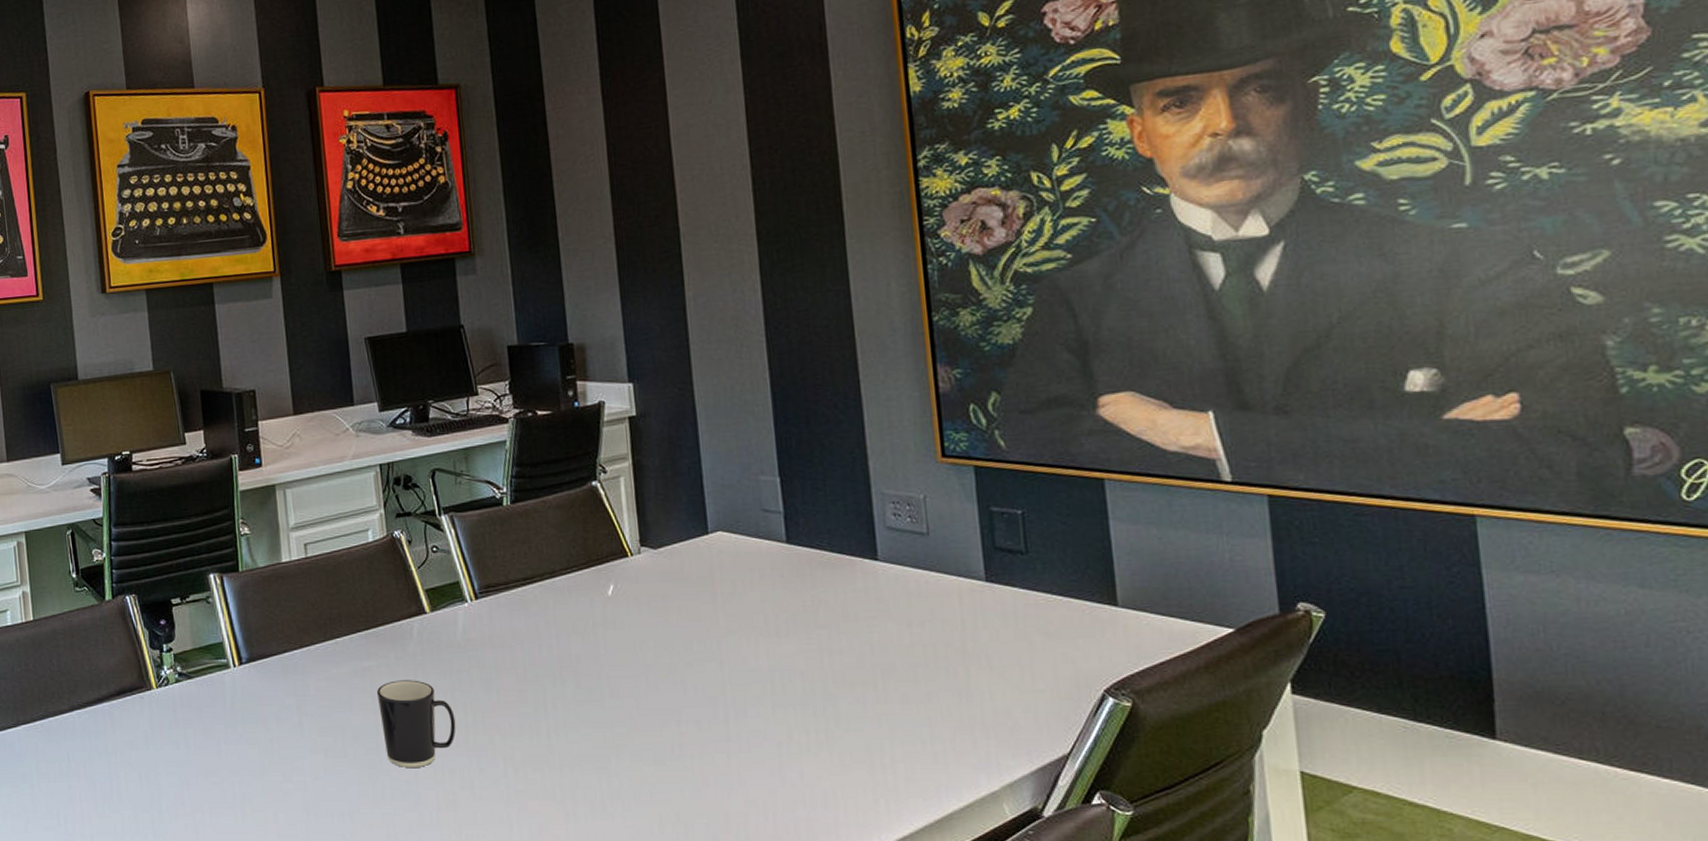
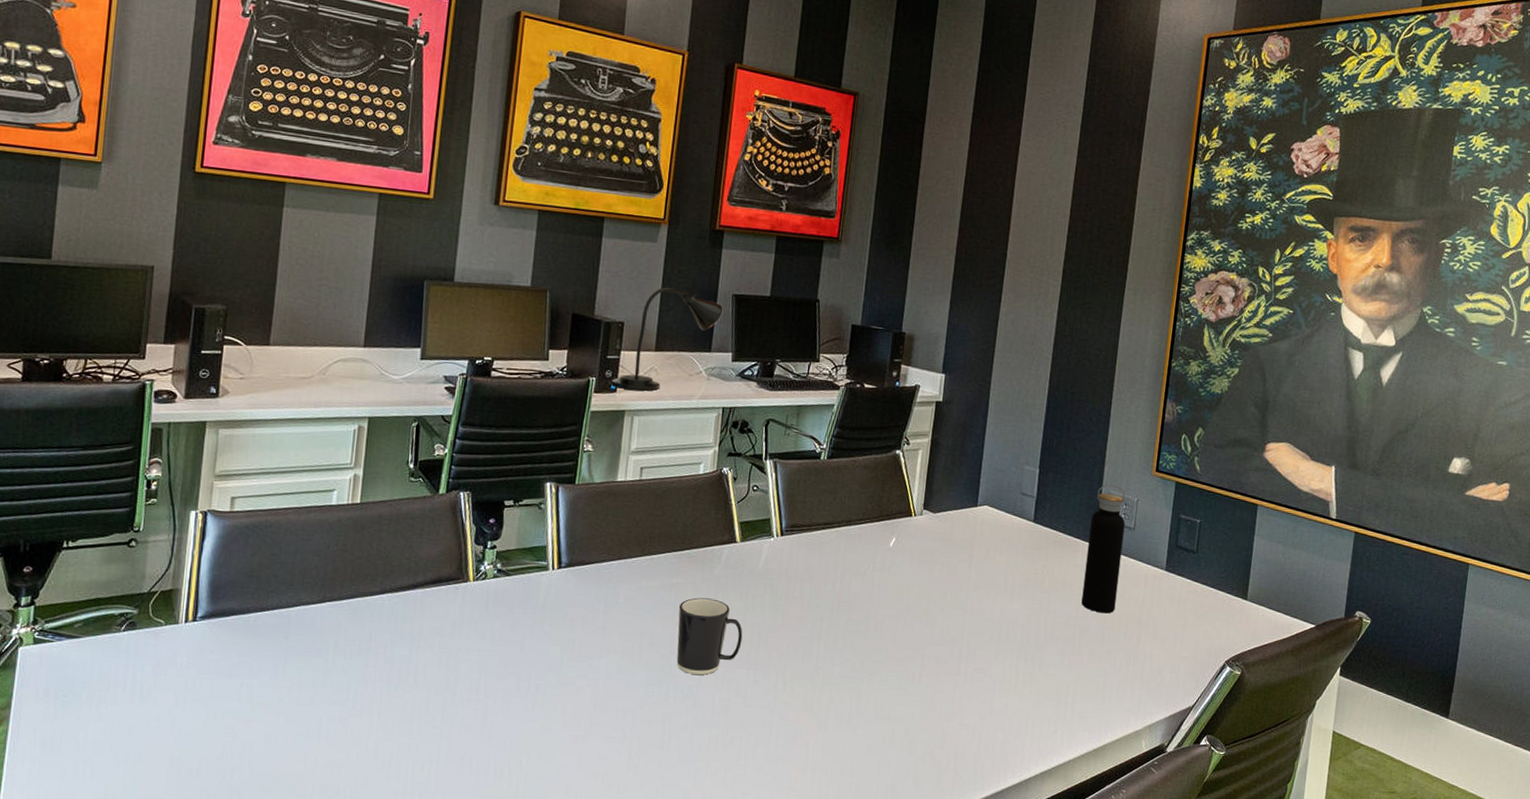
desk lamp: none [253,343,358,462] -> present [609,287,723,391]
water bottle: none [864,481,925,646] -> present [1081,484,1125,614]

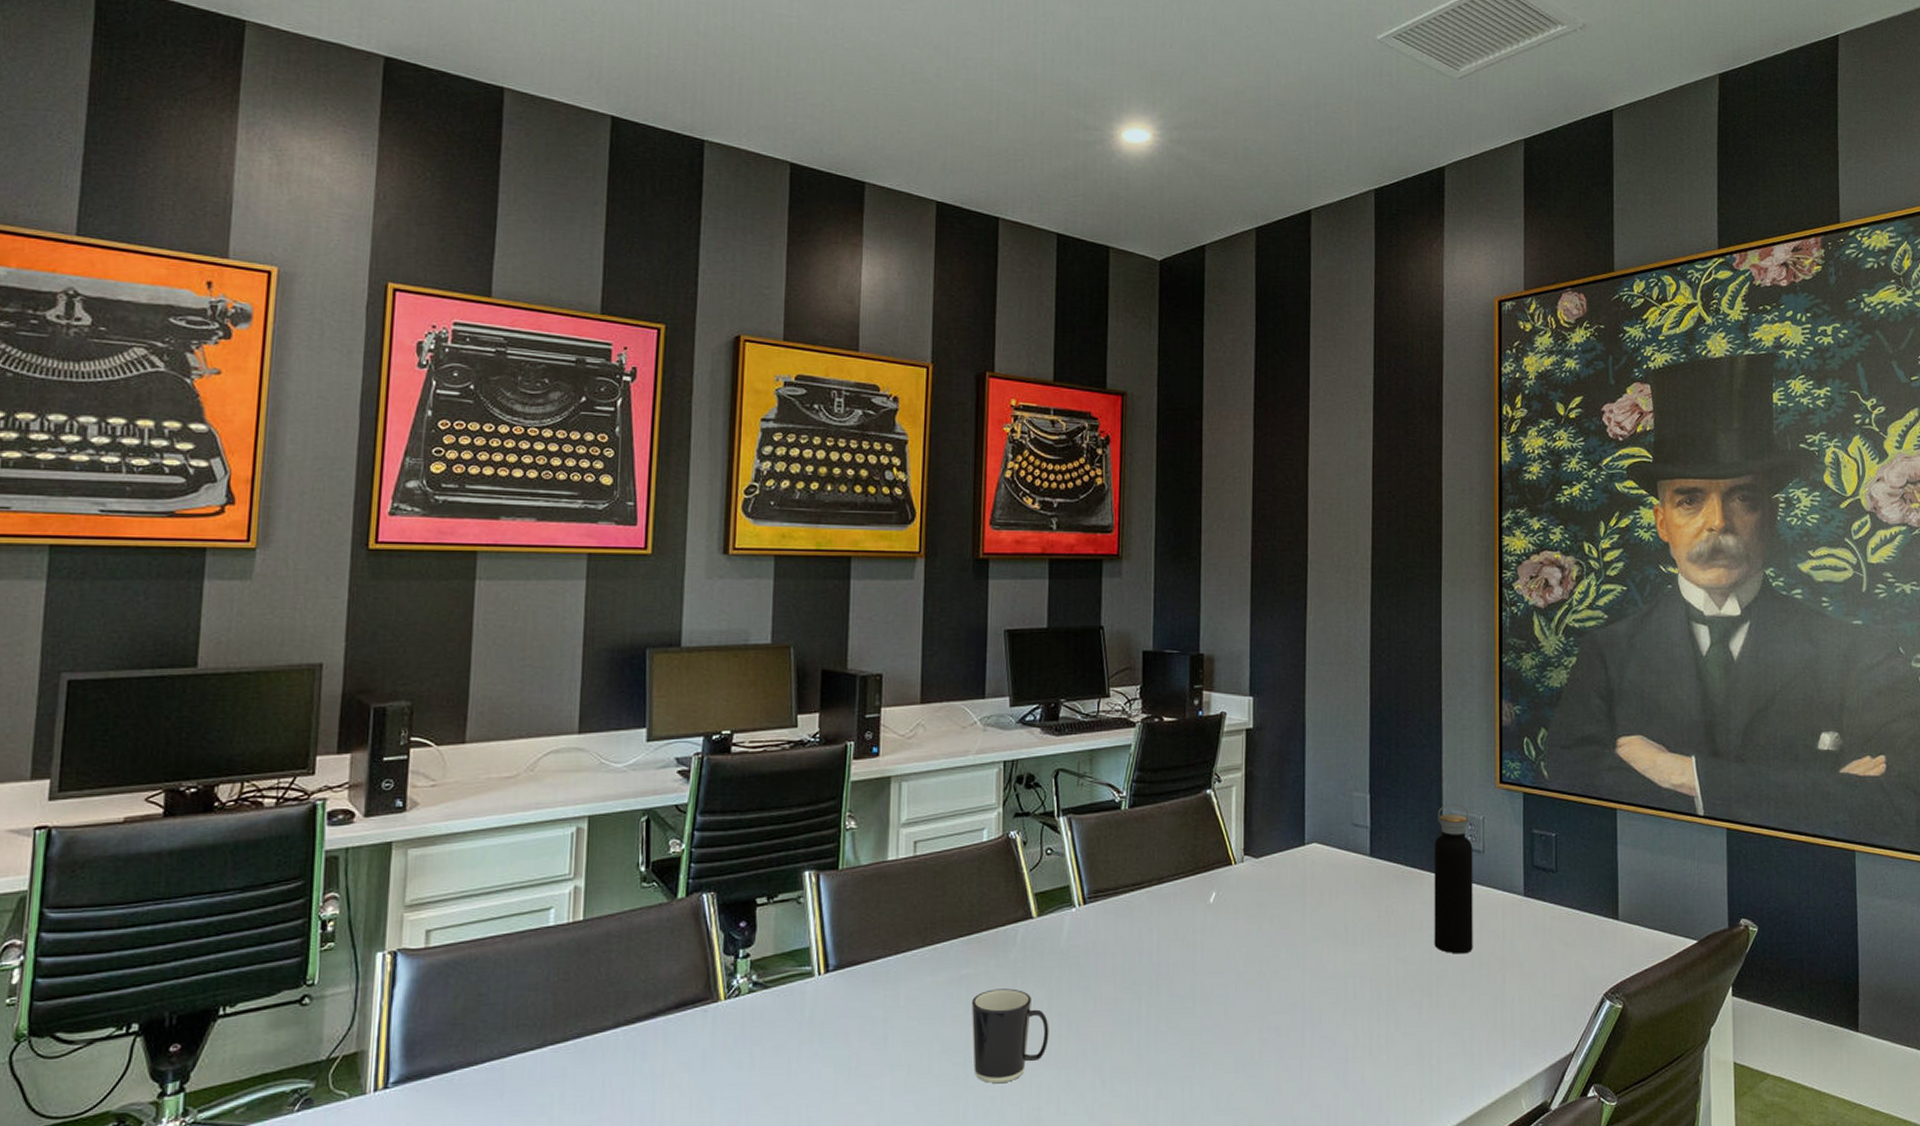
desk lamp: present [609,287,723,391] -> none [870,629,995,751]

